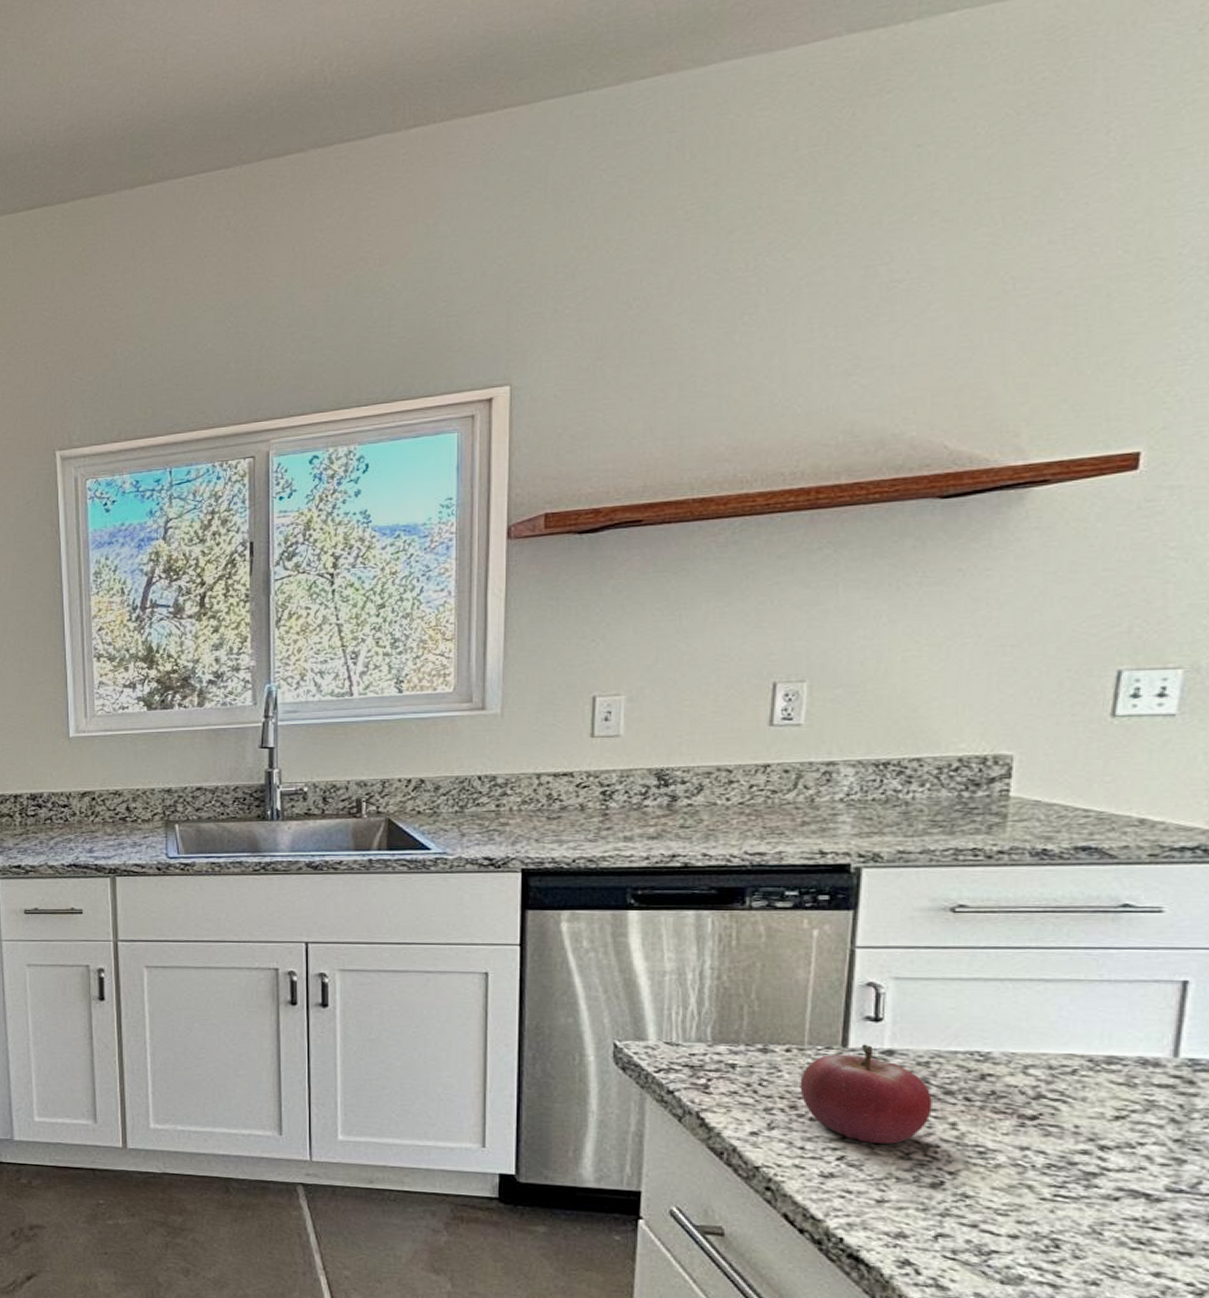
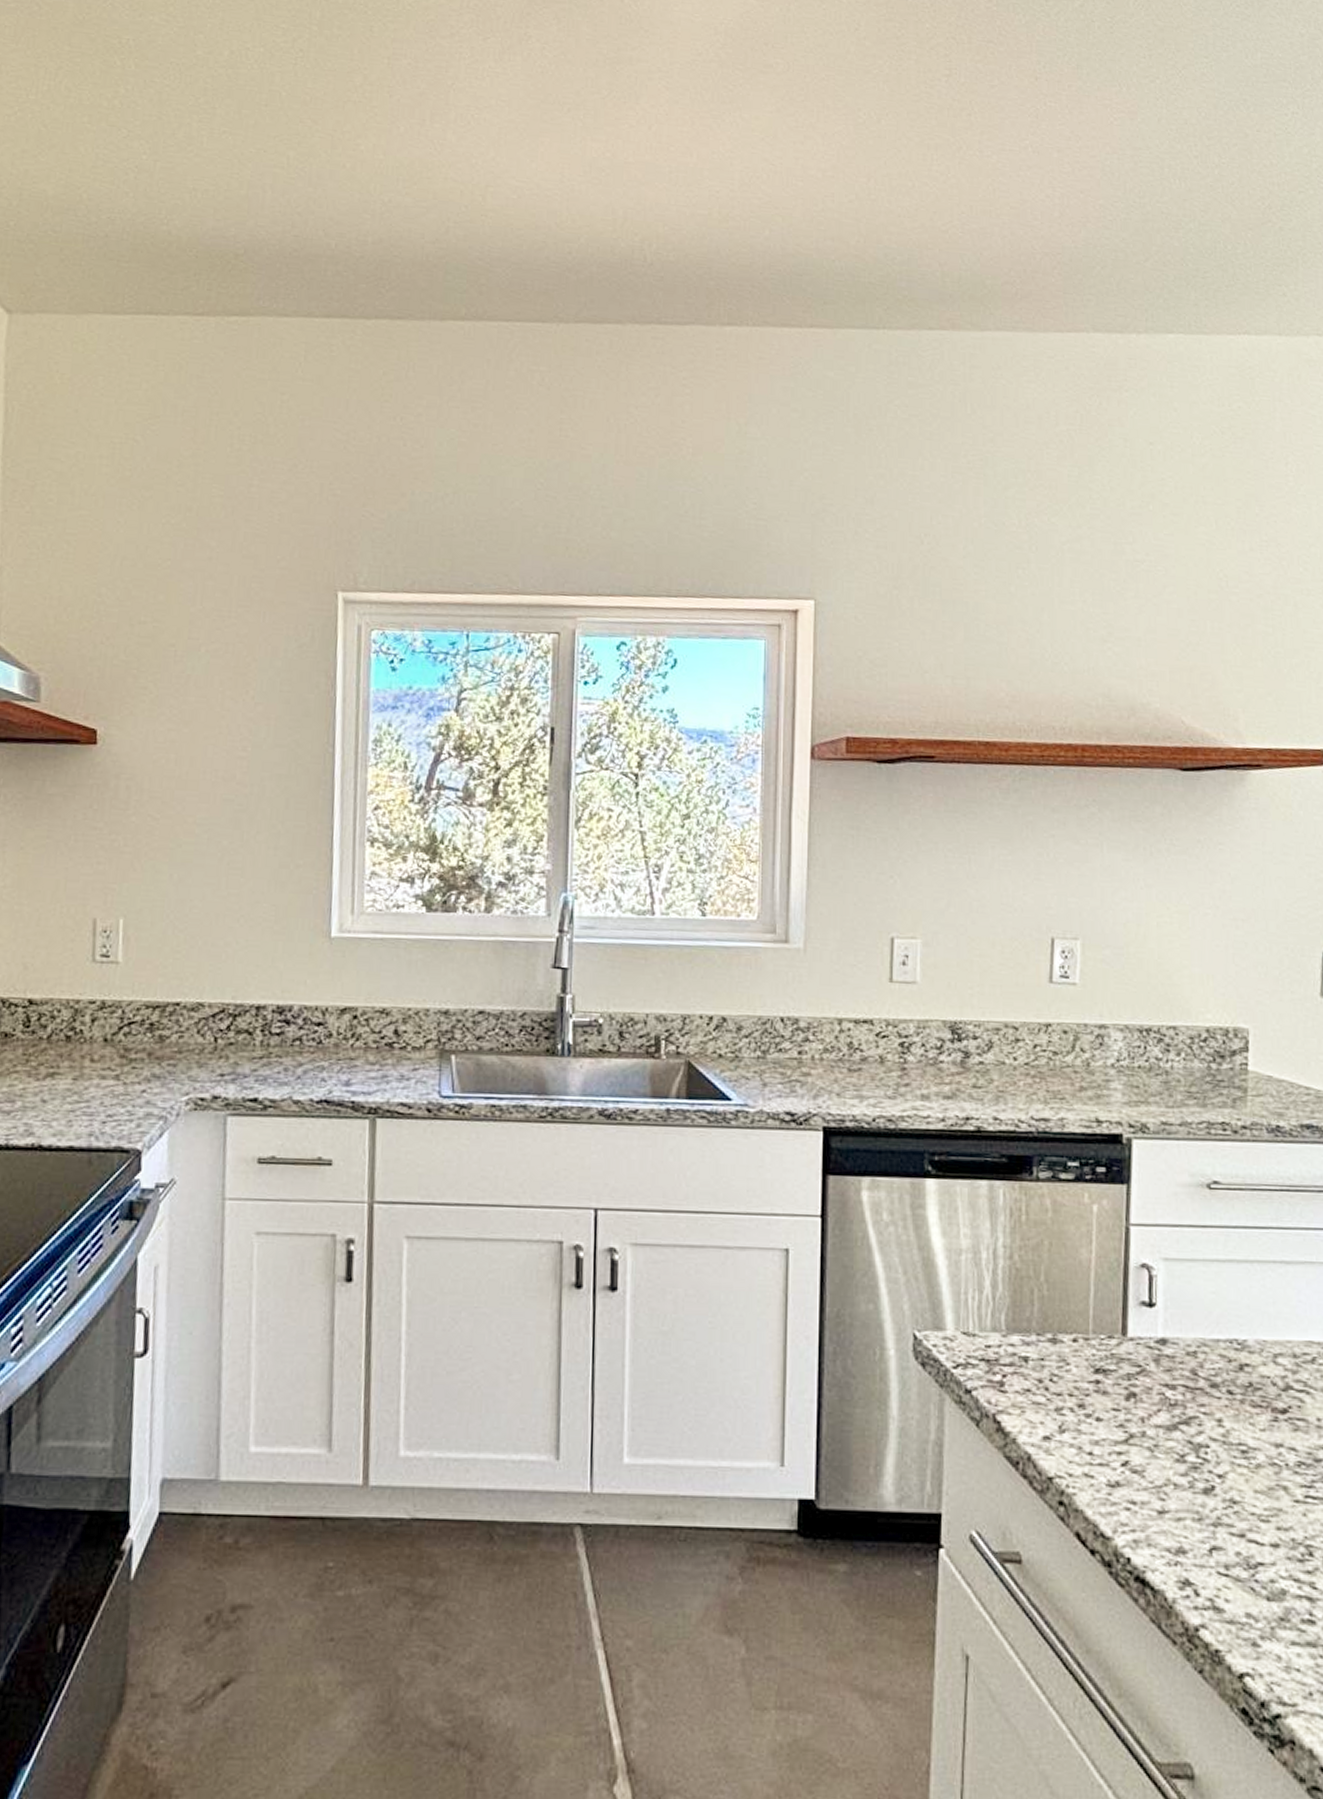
fruit: present [800,1044,932,1144] -> none [1086,1332,1201,1445]

